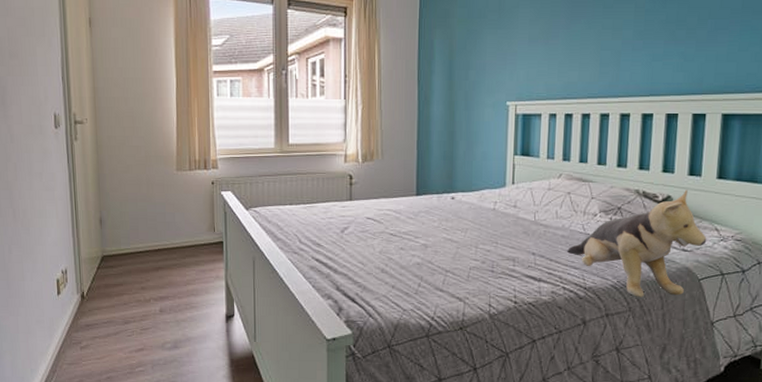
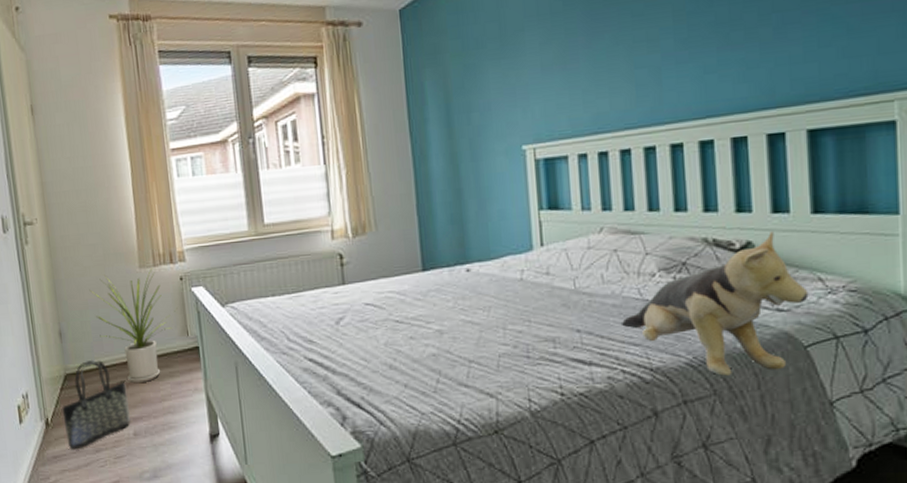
tote bag: none [97,246,158,320] -> present [62,360,130,450]
house plant: none [130,171,207,268] -> present [89,268,178,383]

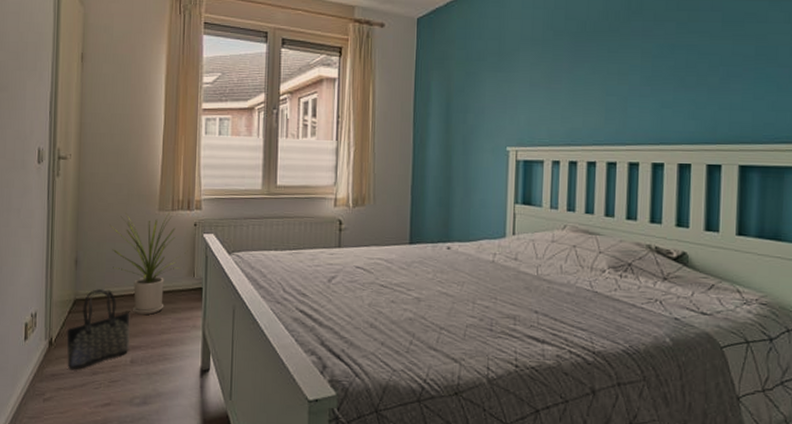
plush toy: present [622,231,809,376] -> none [573,246,728,365]

